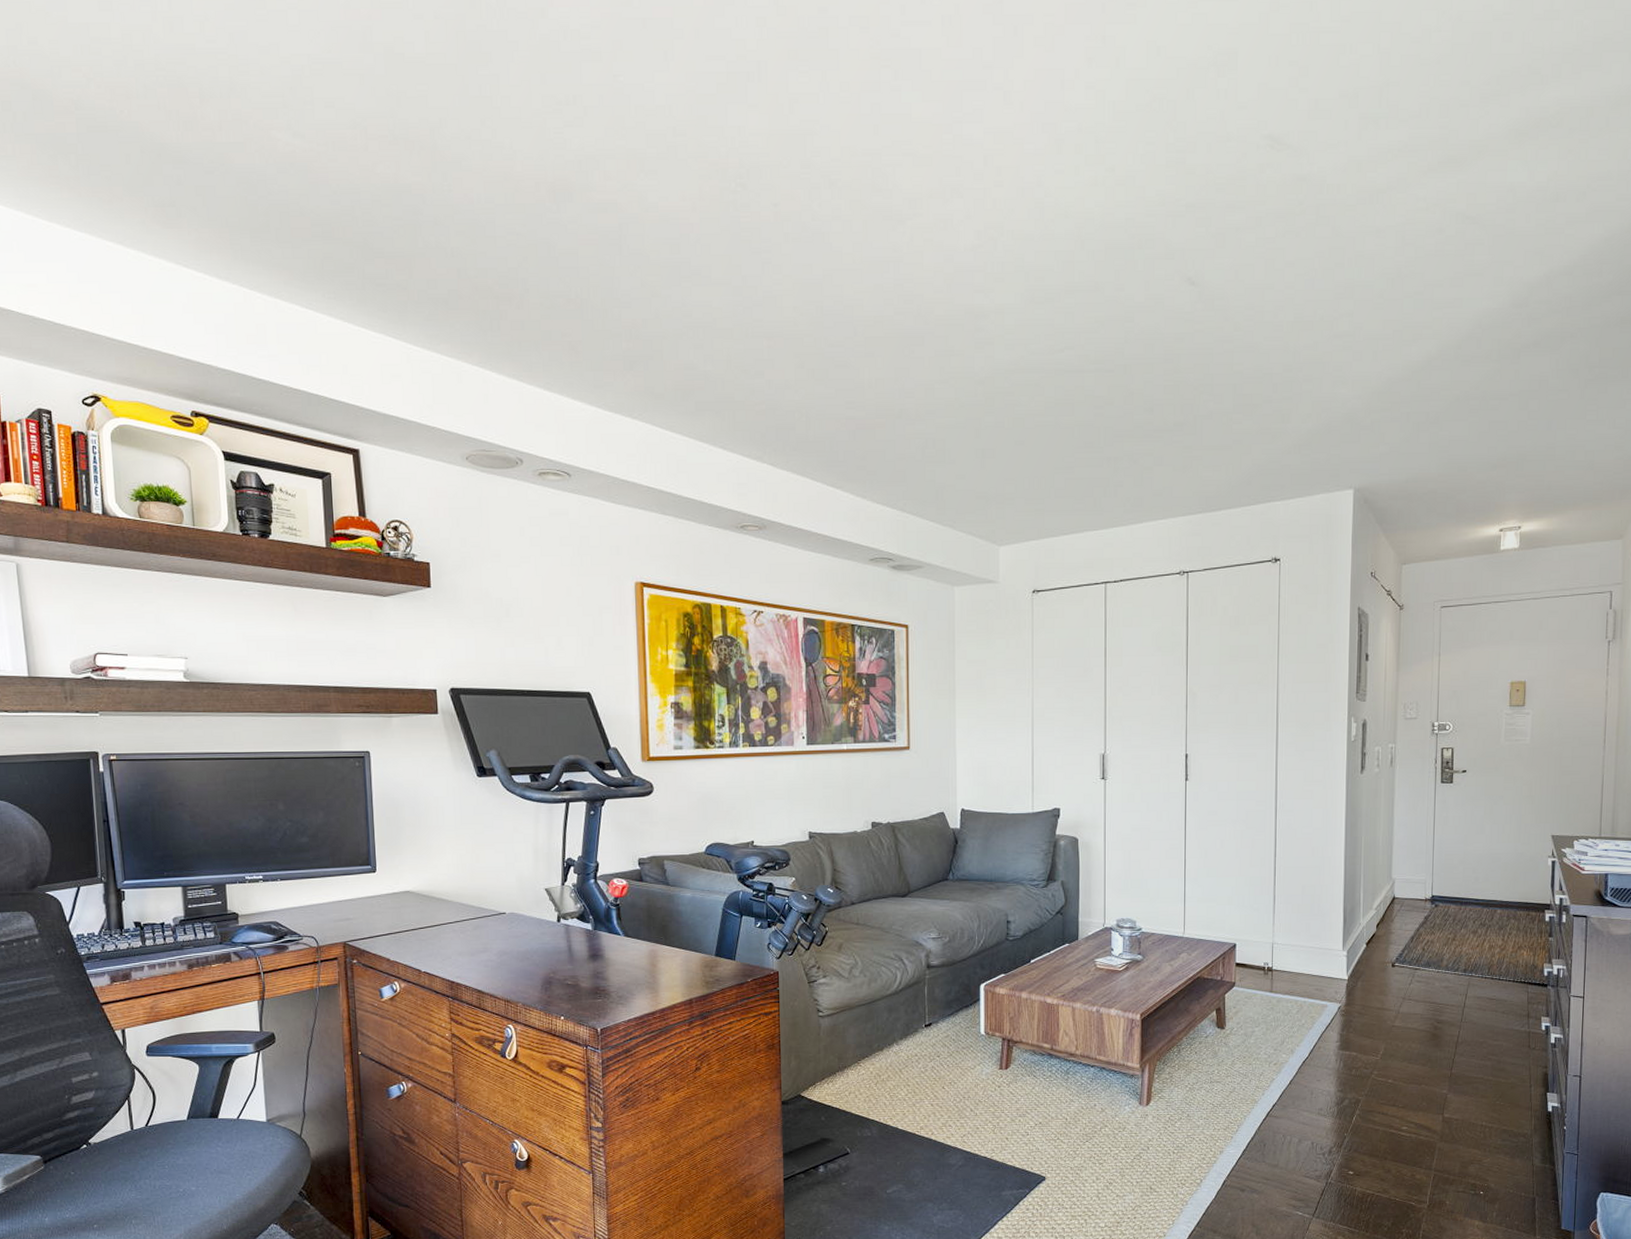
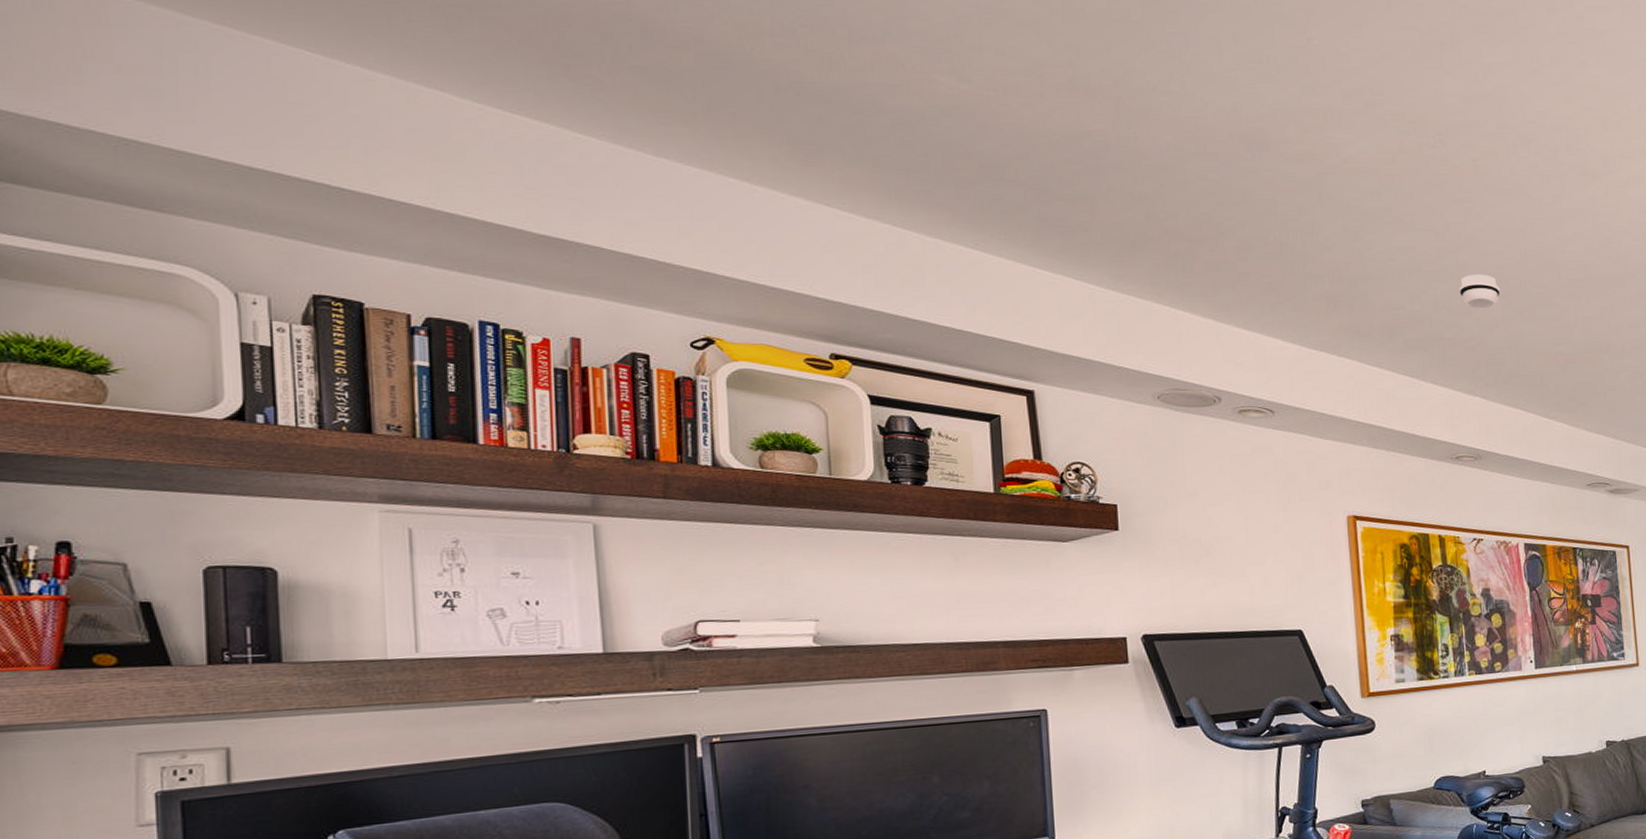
smoke detector: none [752,331,794,370] -> present [1459,274,1500,310]

